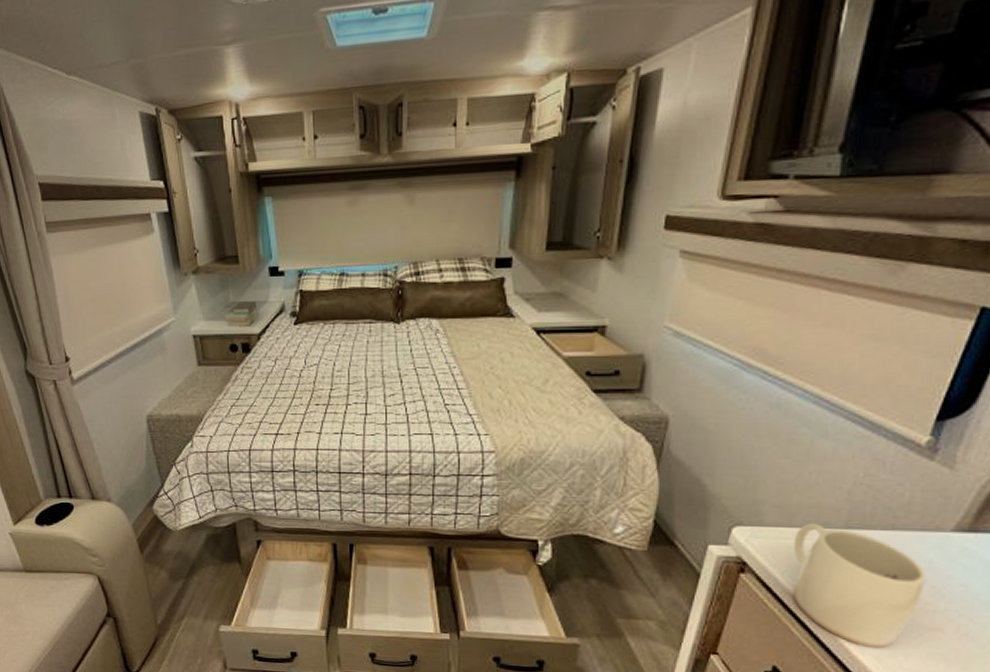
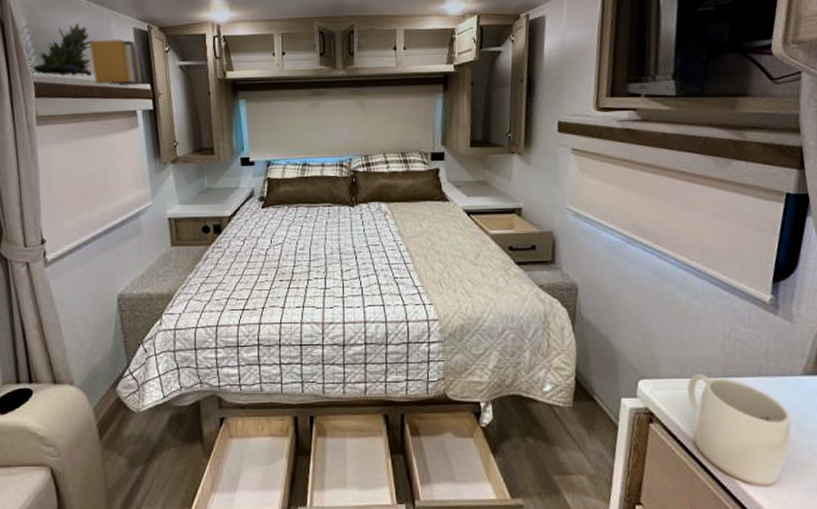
succulent plant: none [36,108,98,175] -> present [33,22,94,77]
books: none [93,127,160,184] -> present [90,39,148,85]
books: present [225,301,258,327] -> none [199,187,230,210]

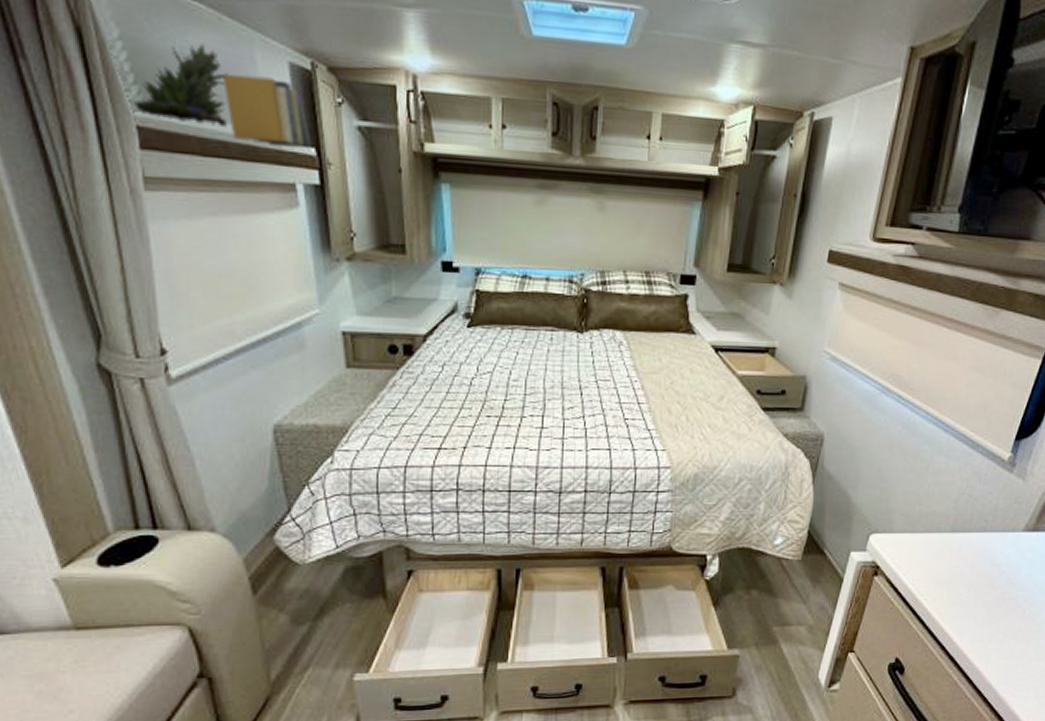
mug: present [687,373,792,486] -> none [913,528,1005,633]

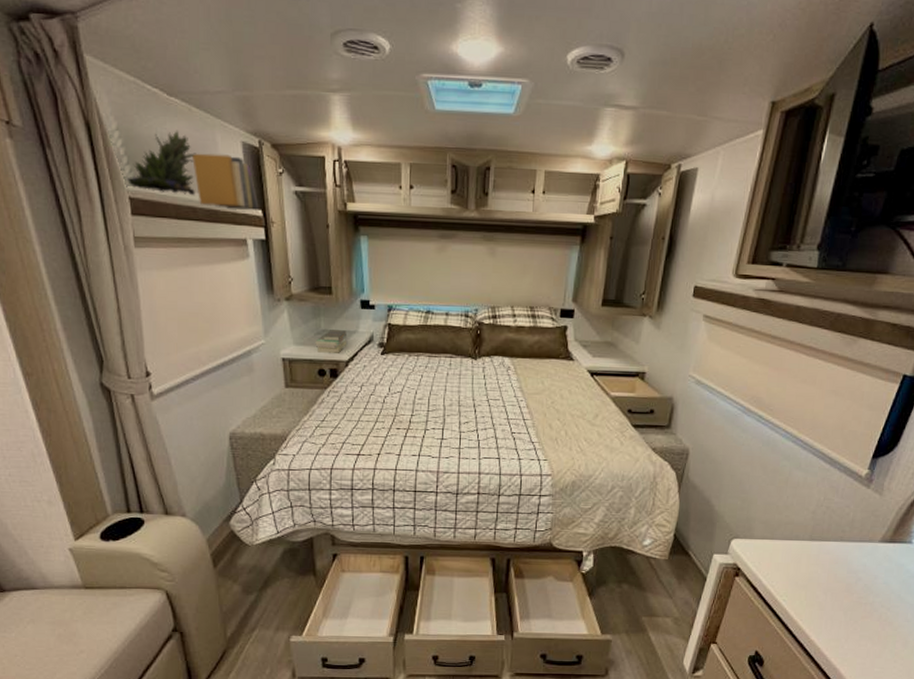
books: none [384,297,426,326] -> present [315,330,348,353]

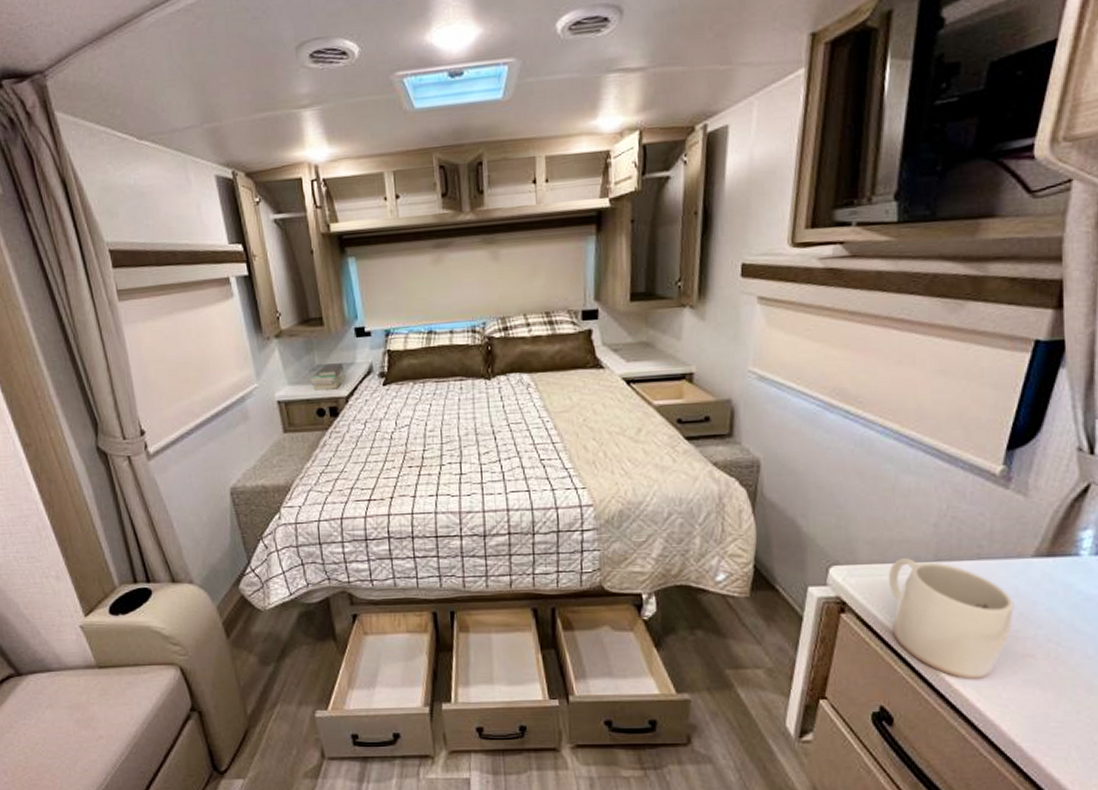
succulent plant: present [127,130,196,196] -> none [106,173,173,241]
books: present [192,153,259,210] -> none [167,191,239,248]
mug: none [772,535,862,633] -> present [889,557,1014,679]

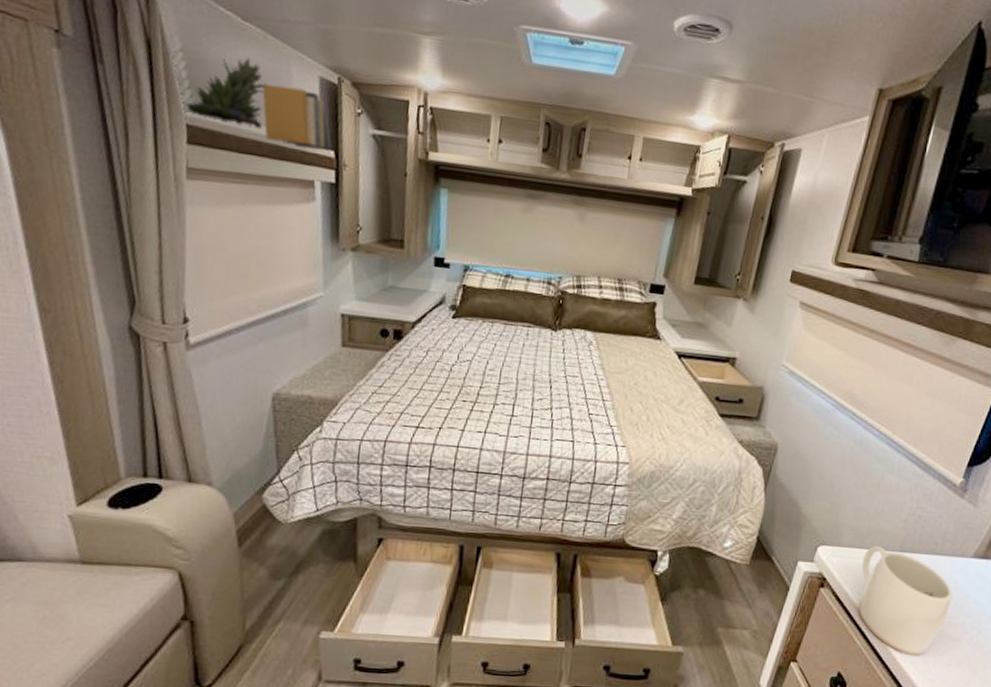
succulent plant: none [106,173,173,241] -> present [186,57,268,130]
books: none [167,191,239,248] -> present [262,83,332,151]
books: present [310,363,345,391] -> none [380,287,417,313]

